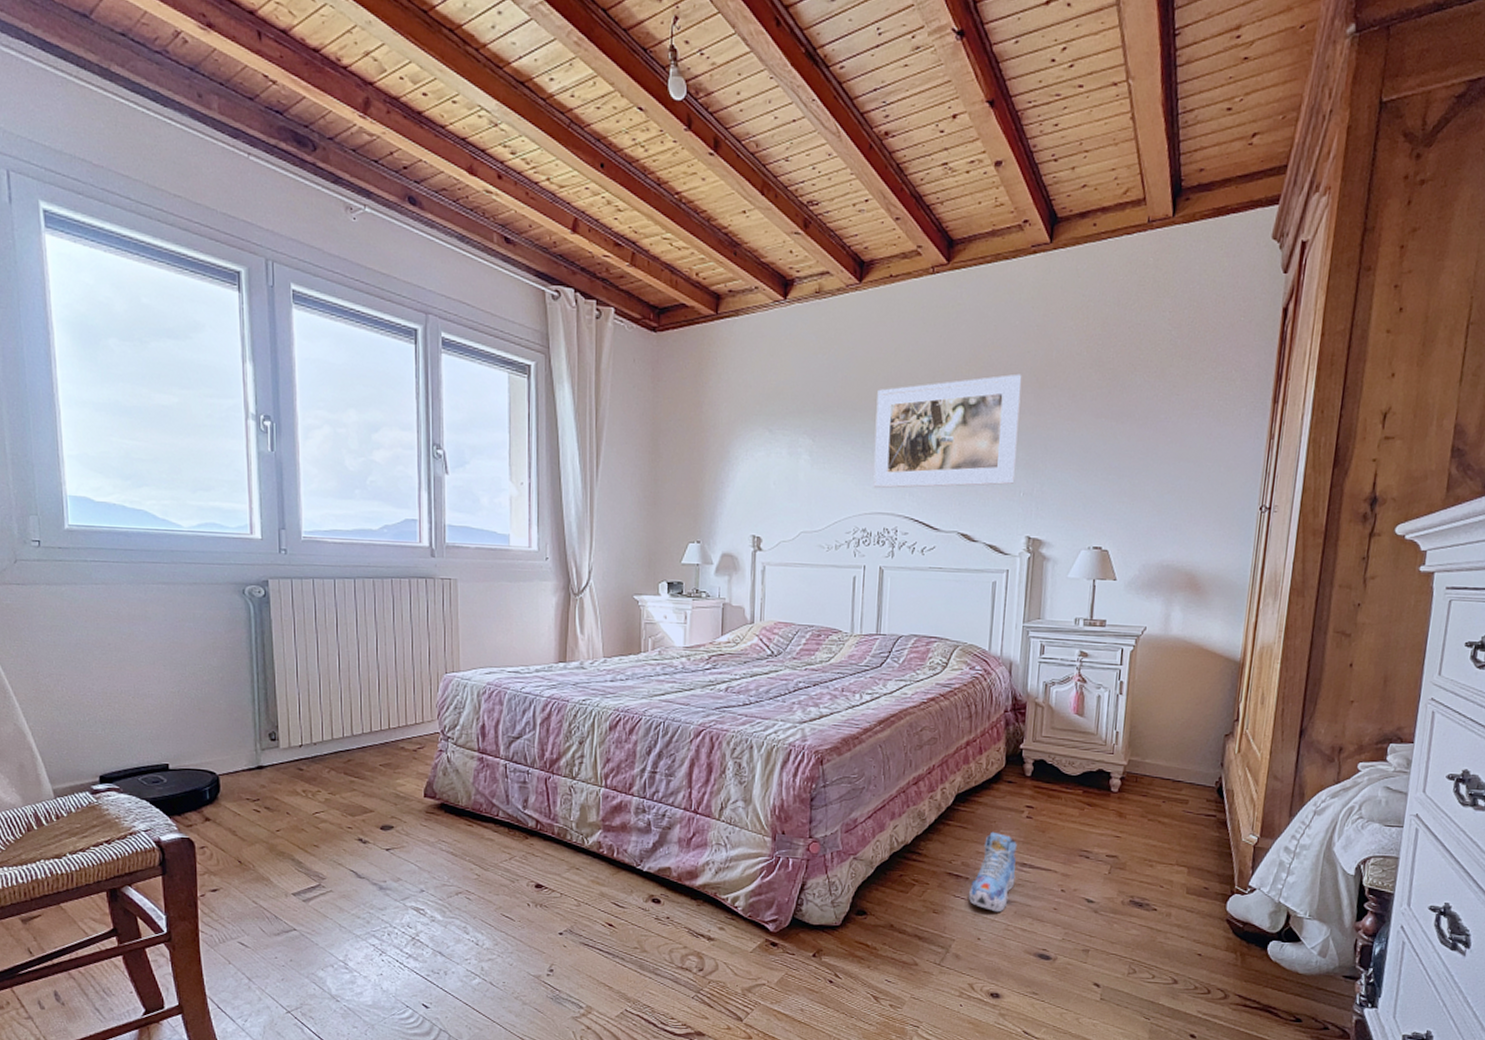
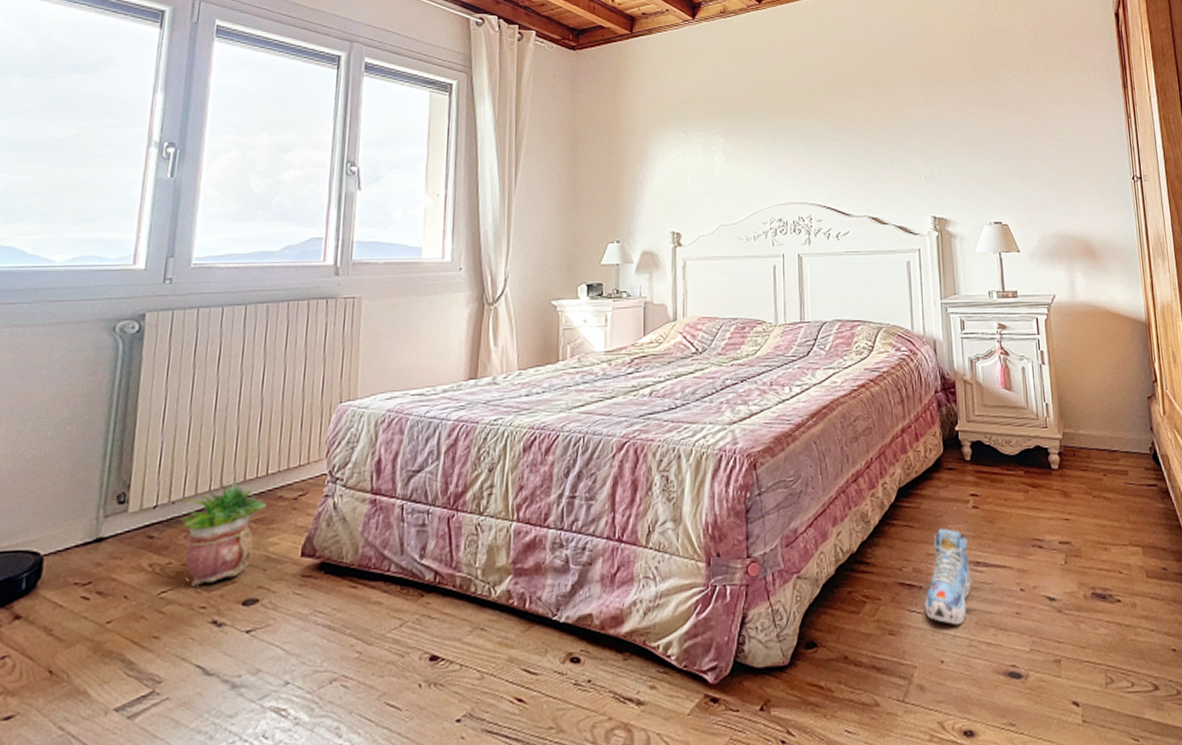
potted plant: none [321,727,392,812] -> present [178,476,267,588]
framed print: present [873,373,1022,489] -> none [782,73,915,180]

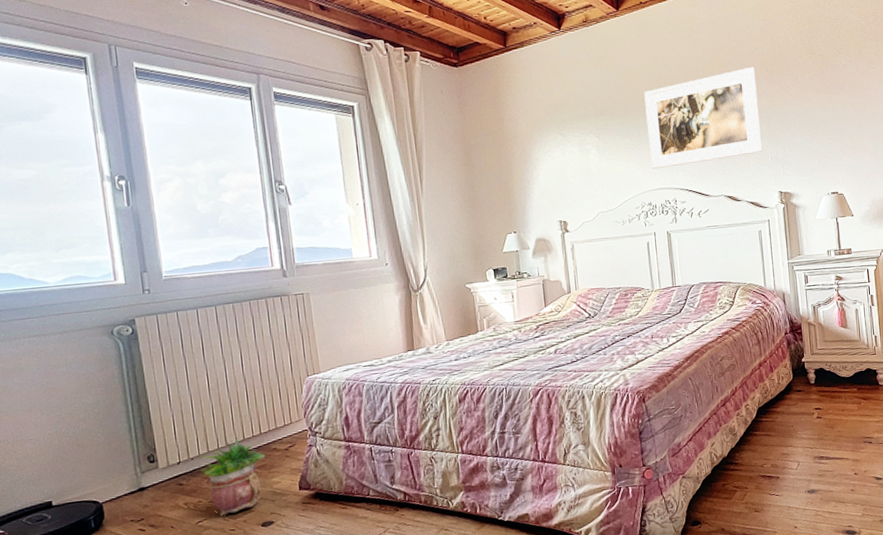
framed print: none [782,73,915,180] -> present [644,66,763,170]
shoe: present [924,528,971,626] -> none [781,434,817,502]

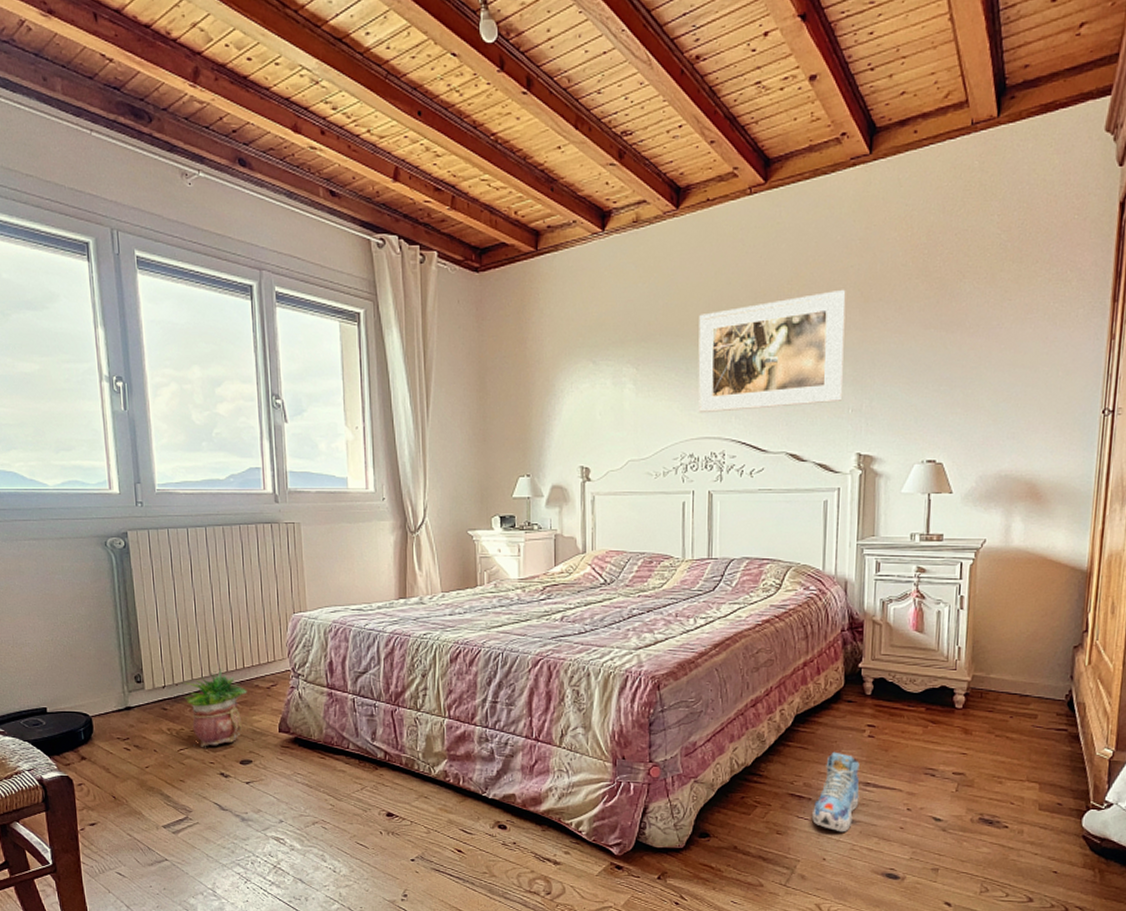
shoe: none [781,434,817,502] -> present [811,751,860,833]

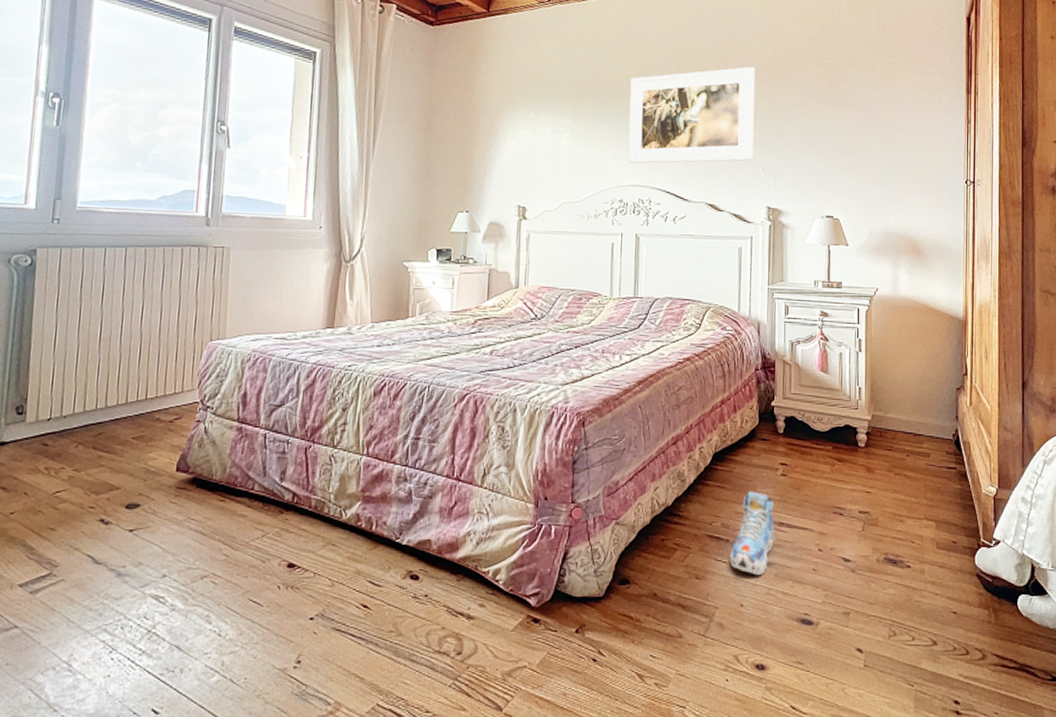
potted plant: present [183,667,247,748] -> none [69,398,146,490]

